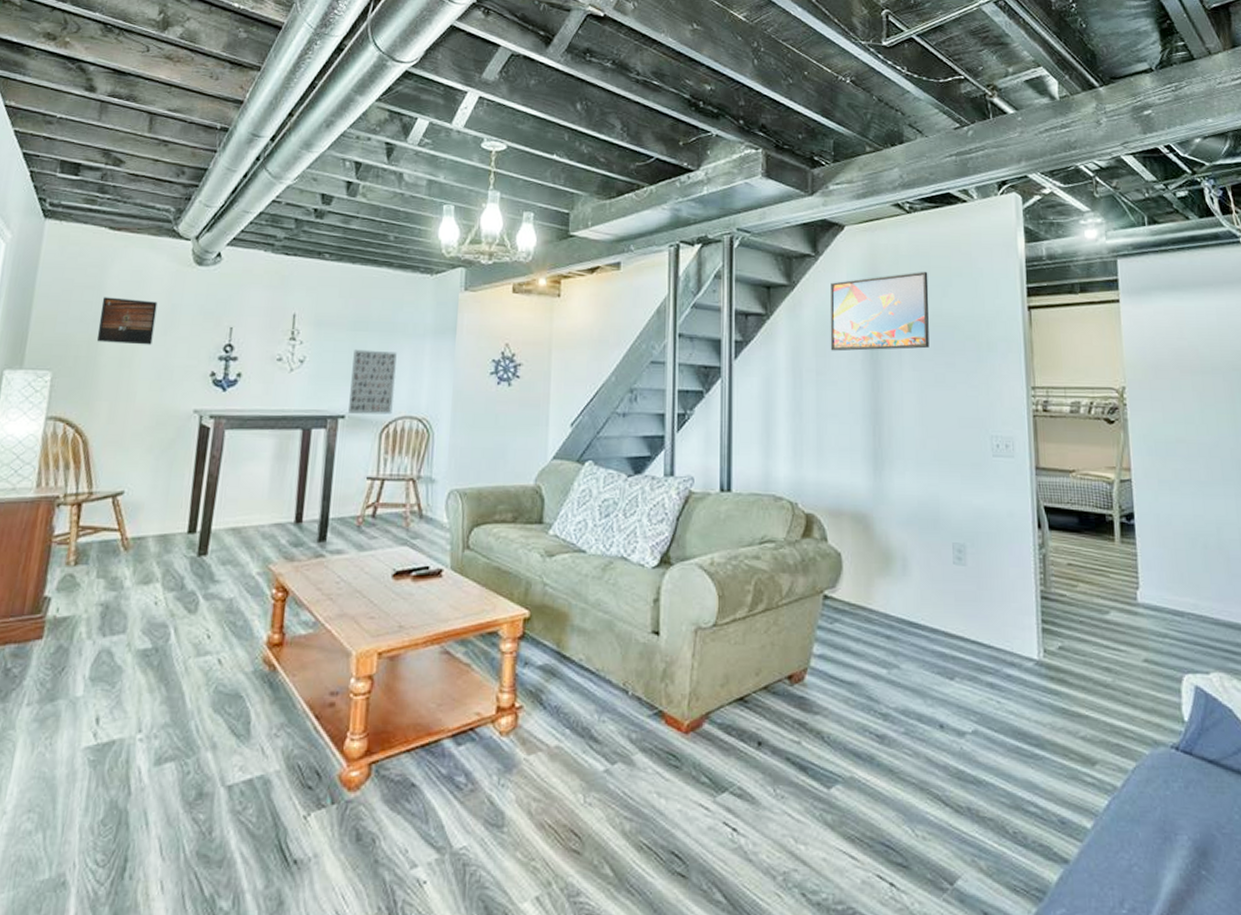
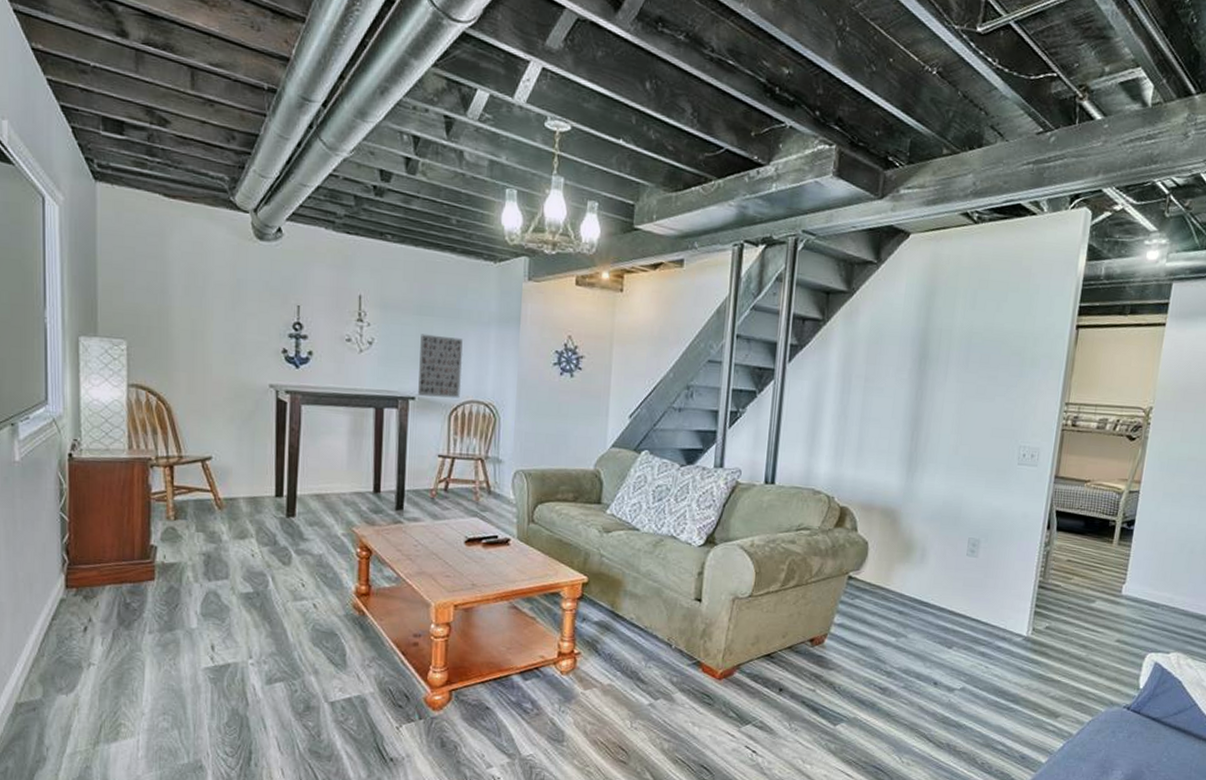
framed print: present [96,297,158,345] -> none [166,268,222,320]
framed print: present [830,271,929,351] -> none [881,284,986,362]

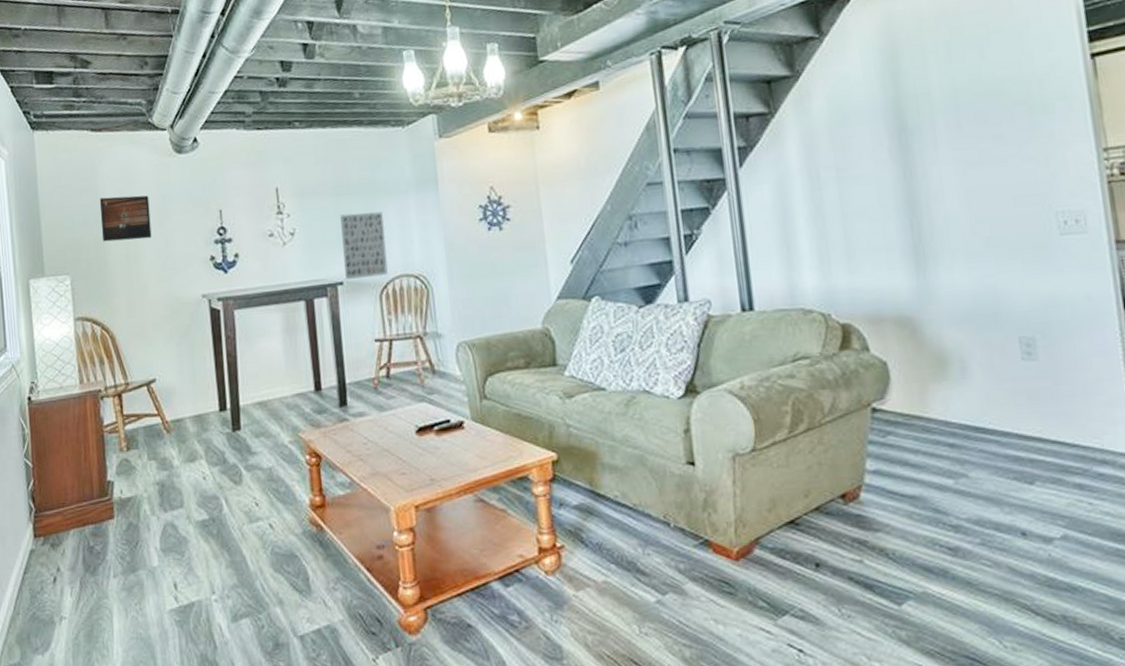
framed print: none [166,268,222,320] -> present [99,195,152,242]

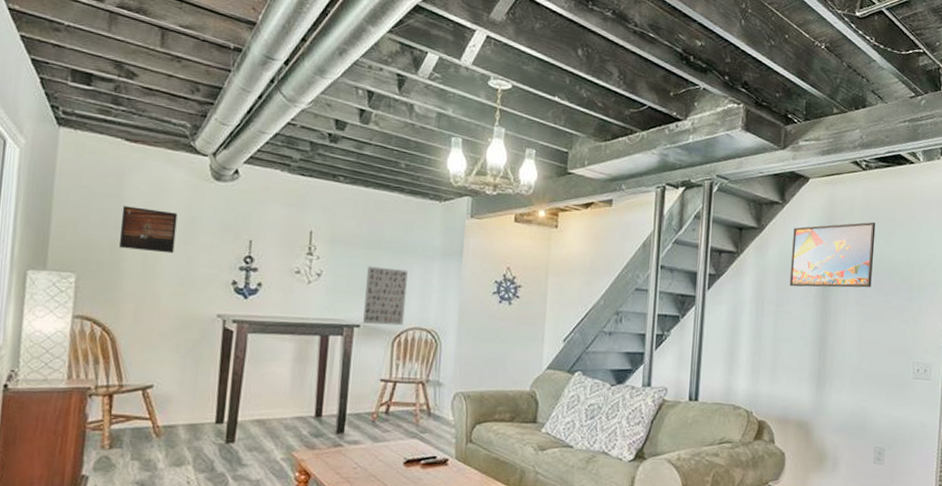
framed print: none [841,33,970,143] -> present [789,221,876,288]

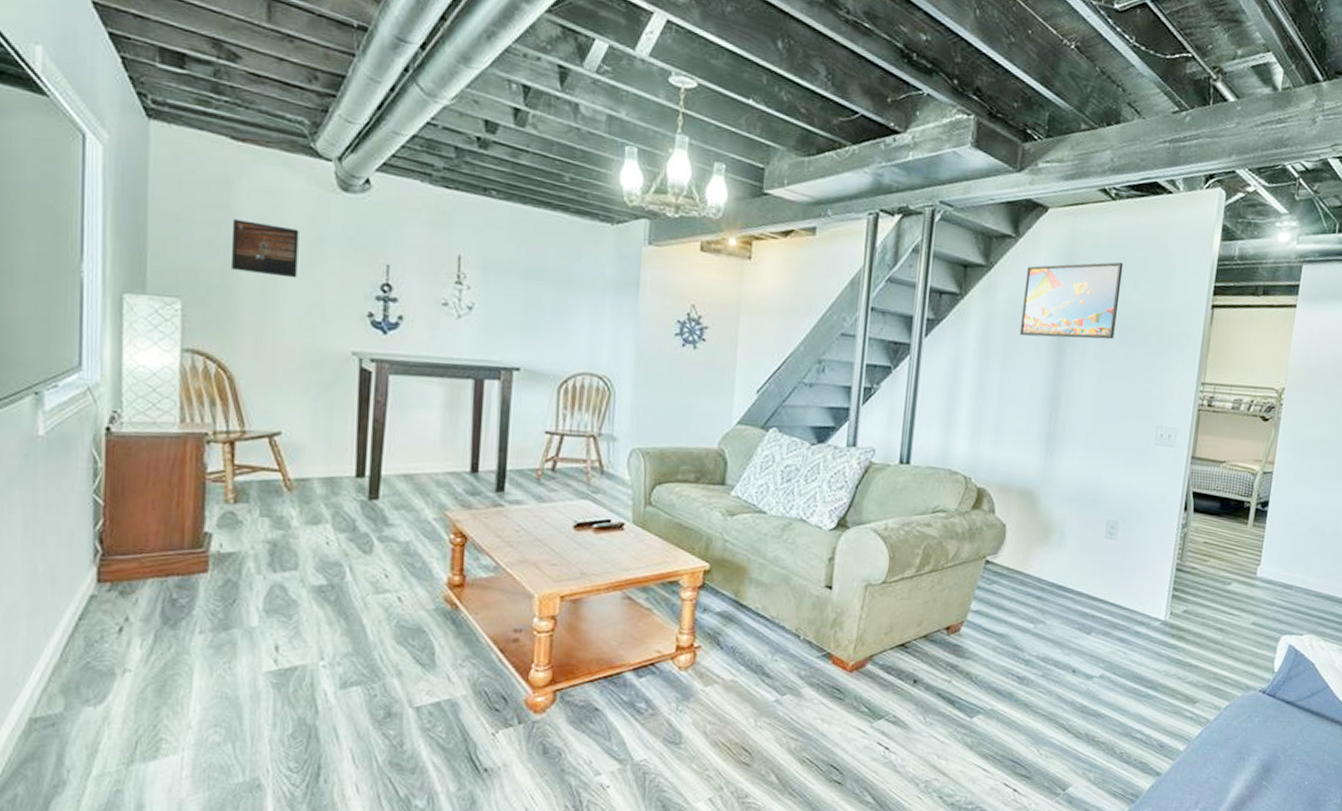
wall art: present [363,266,408,326] -> none [524,299,575,370]

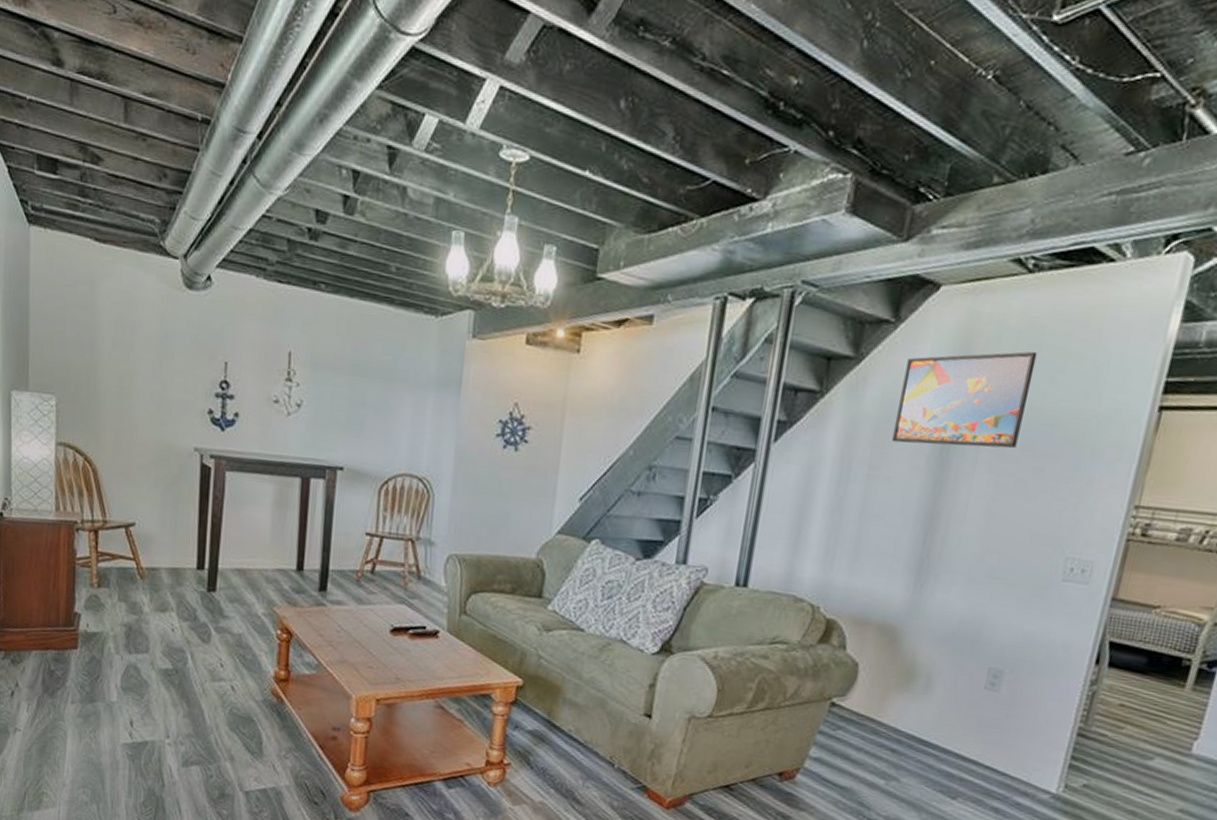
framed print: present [230,219,299,278] -> none [94,319,151,376]

